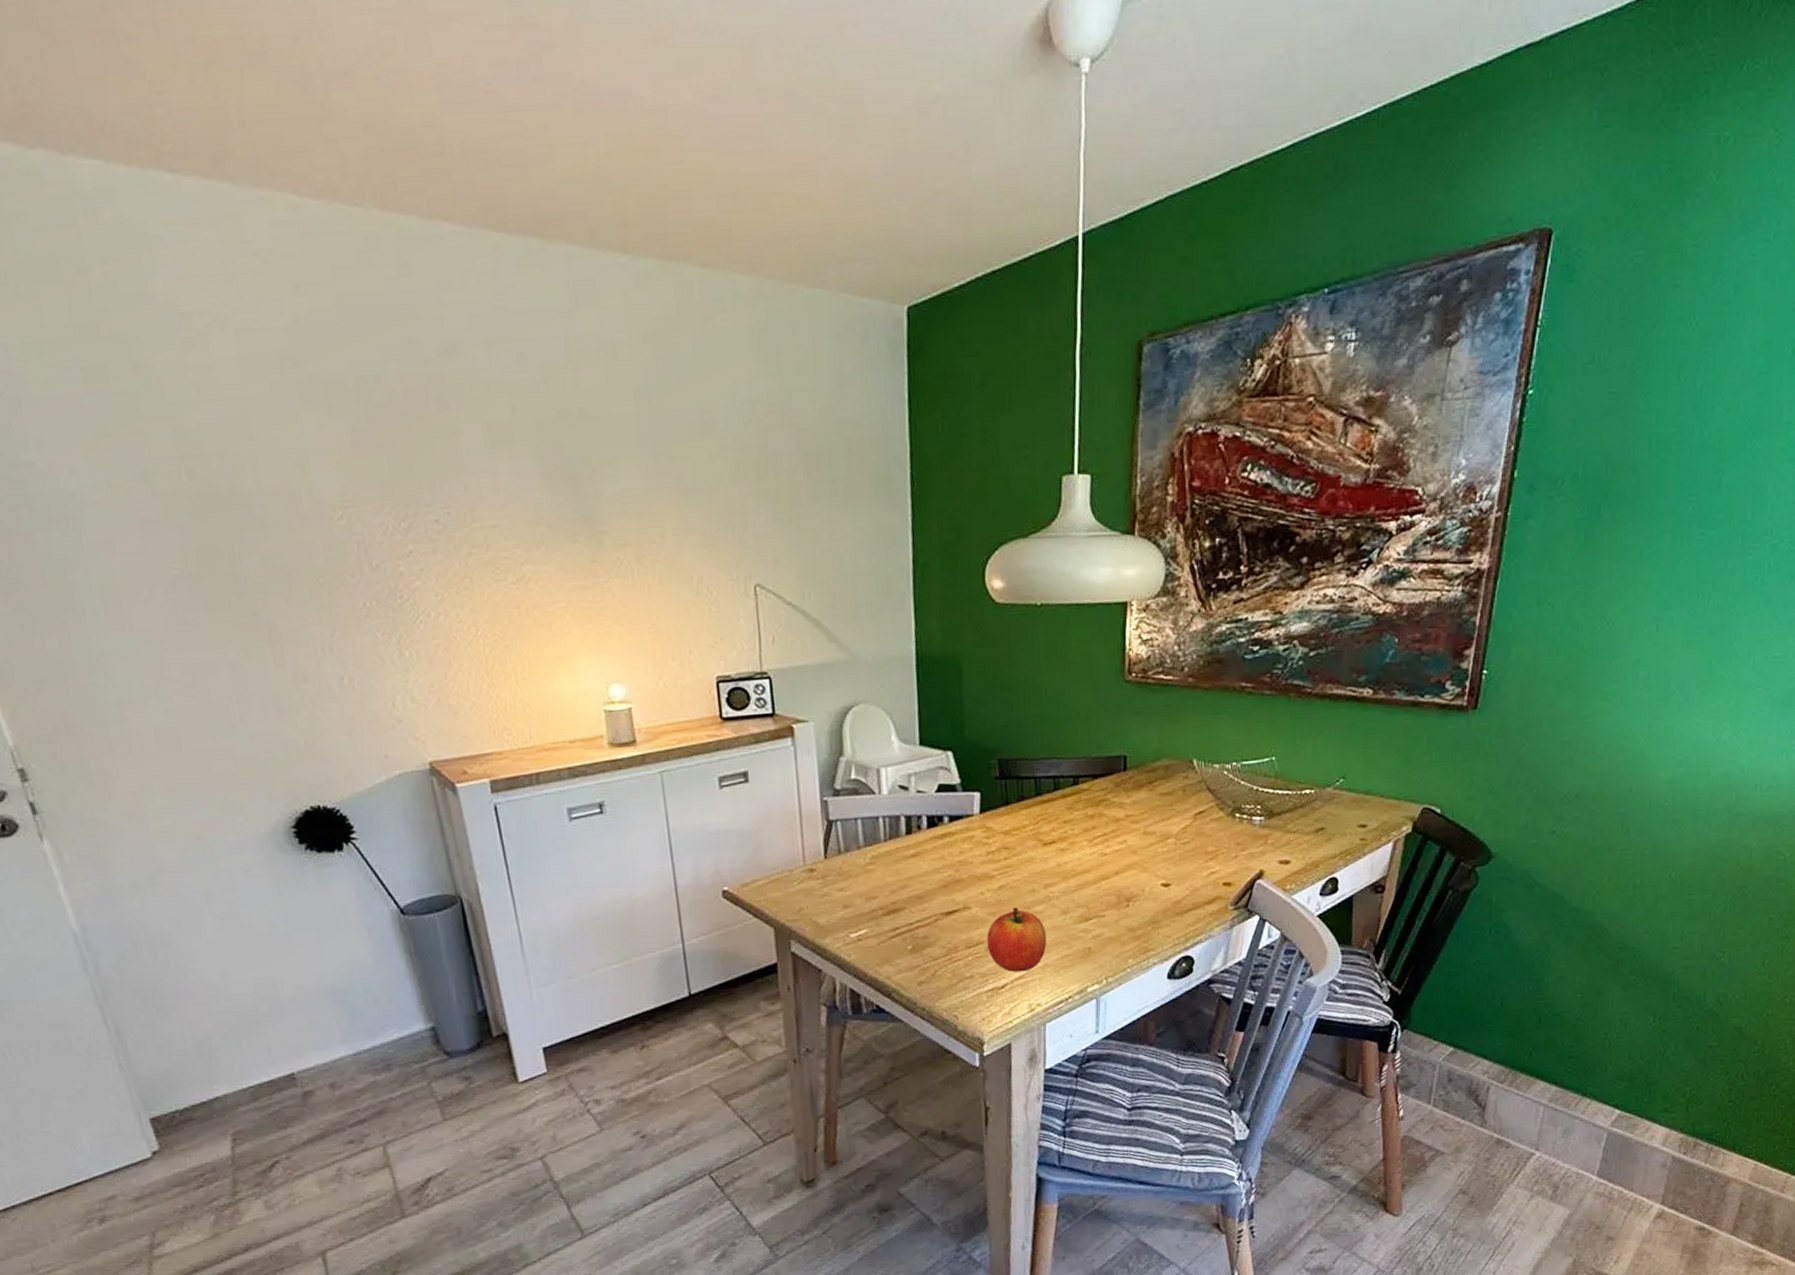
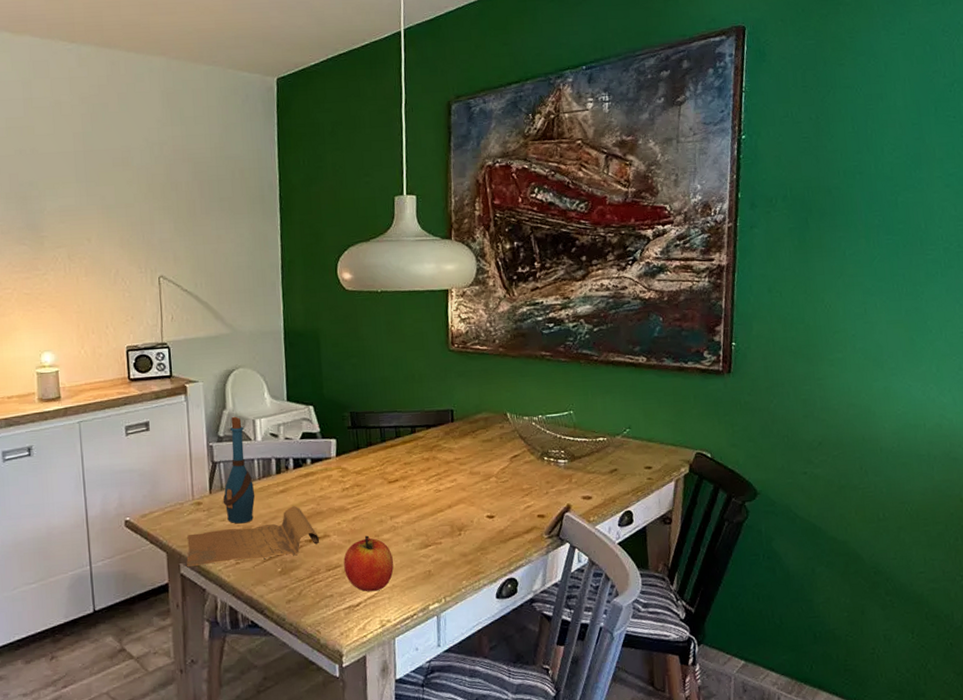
message in a bottle: none [798,764,959,945] -> present [186,416,320,567]

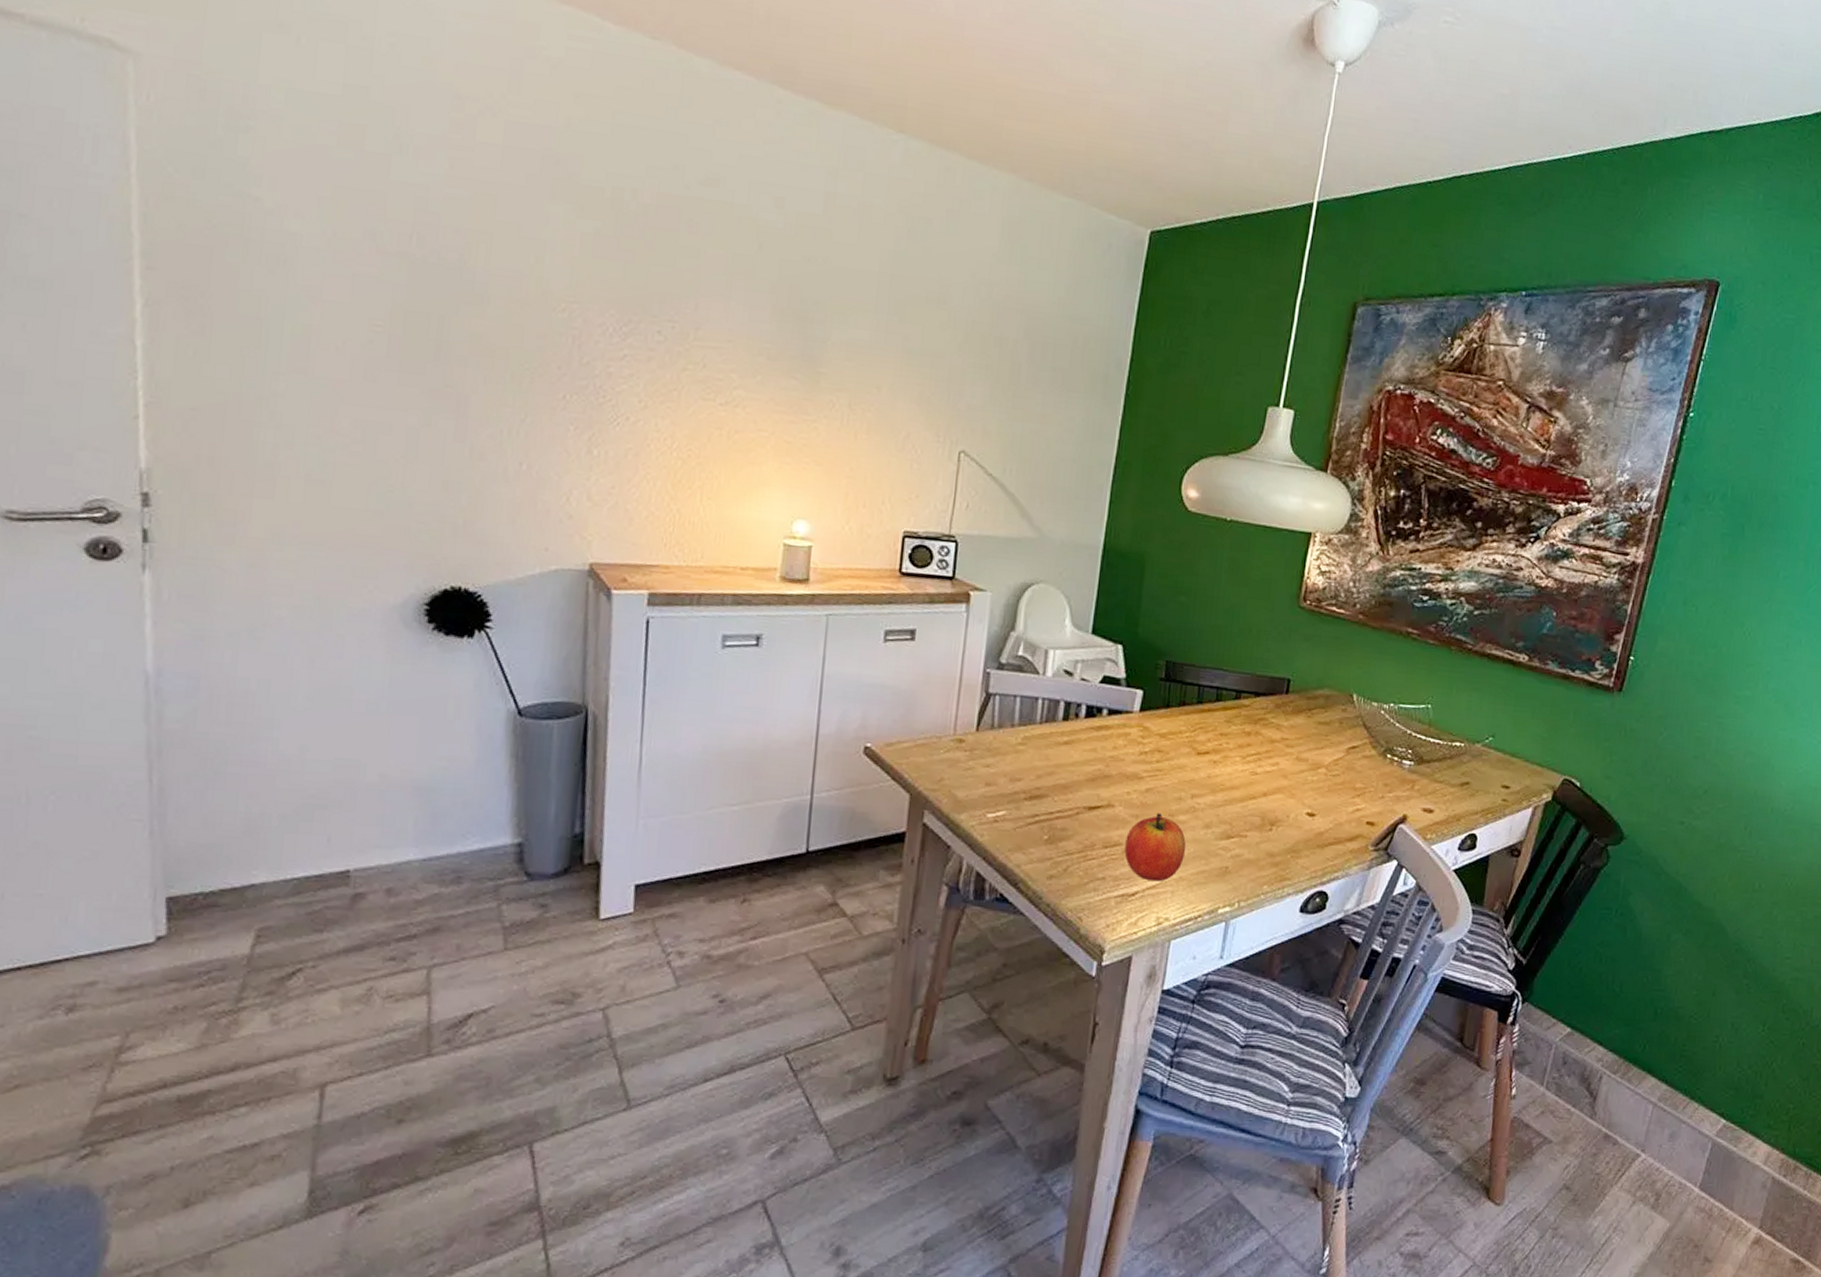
message in a bottle: present [186,416,320,567] -> none [932,641,1102,824]

